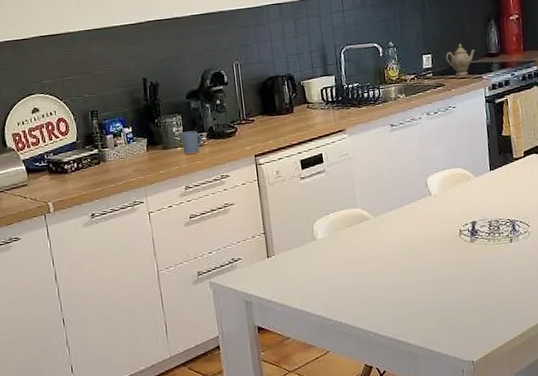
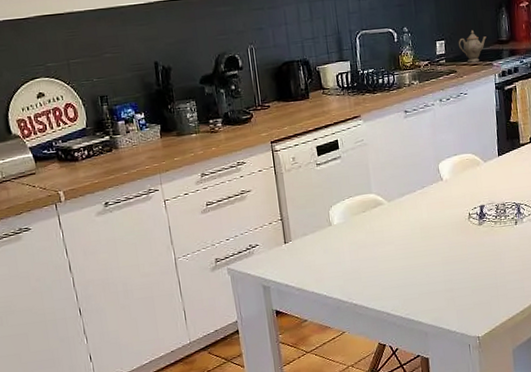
mug: present [181,130,202,155] -> none [195,116,217,142]

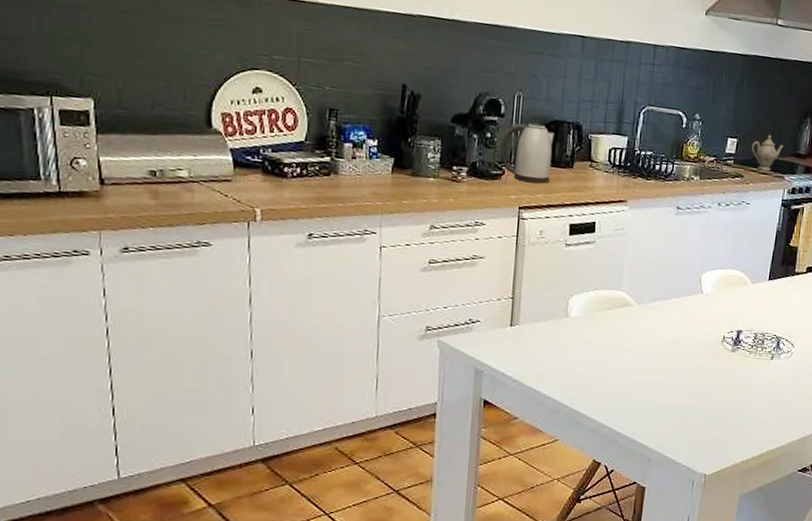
kettle: none [244,67,292,120] -> present [500,122,554,184]

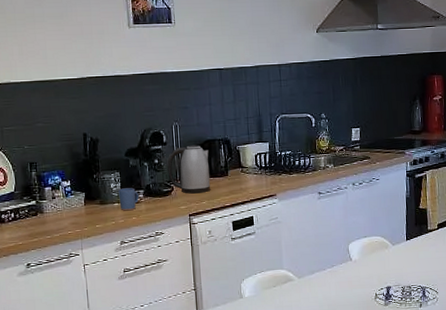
mug: none [435,160,461,190] -> present [118,188,139,211]
teapot: present [751,134,784,171] -> none [372,119,400,150]

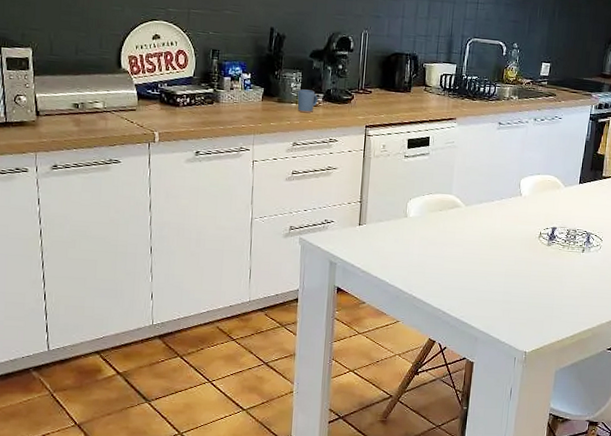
kettle: present [167,144,211,194] -> none [350,55,395,106]

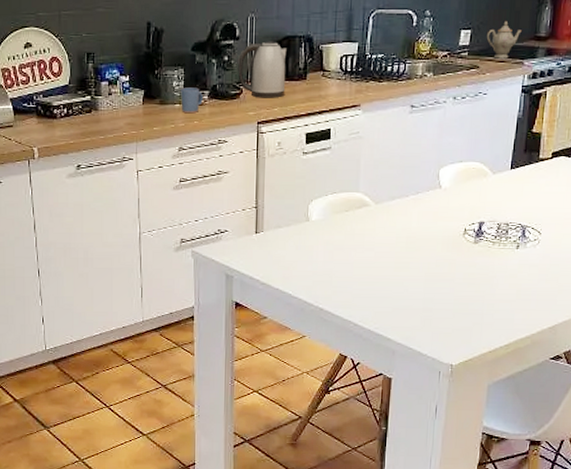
kettle: none [350,55,395,106] -> present [238,41,287,98]
teapot: none [562,58,591,90] -> present [486,20,522,59]

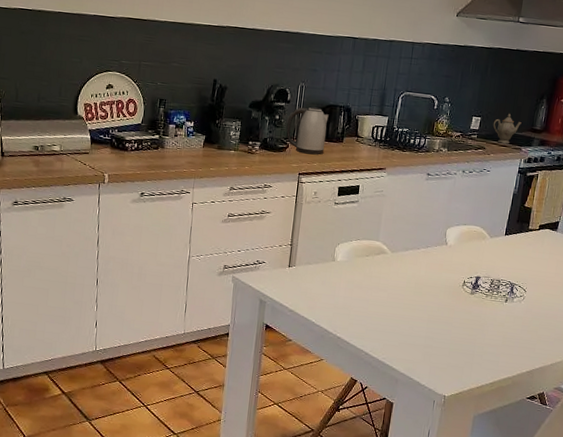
mug: present [181,87,203,114] -> none [235,137,255,160]

